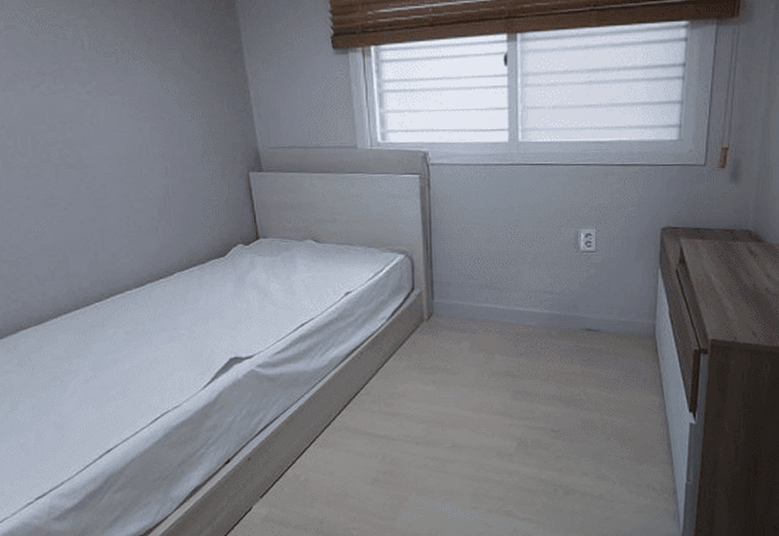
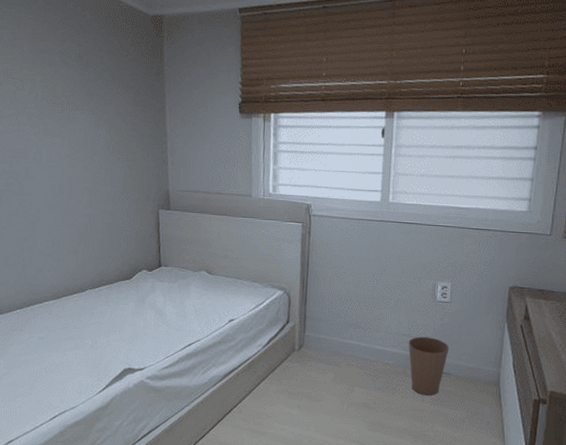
trash bin: none [551,292,598,357] -> present [408,336,450,396]

